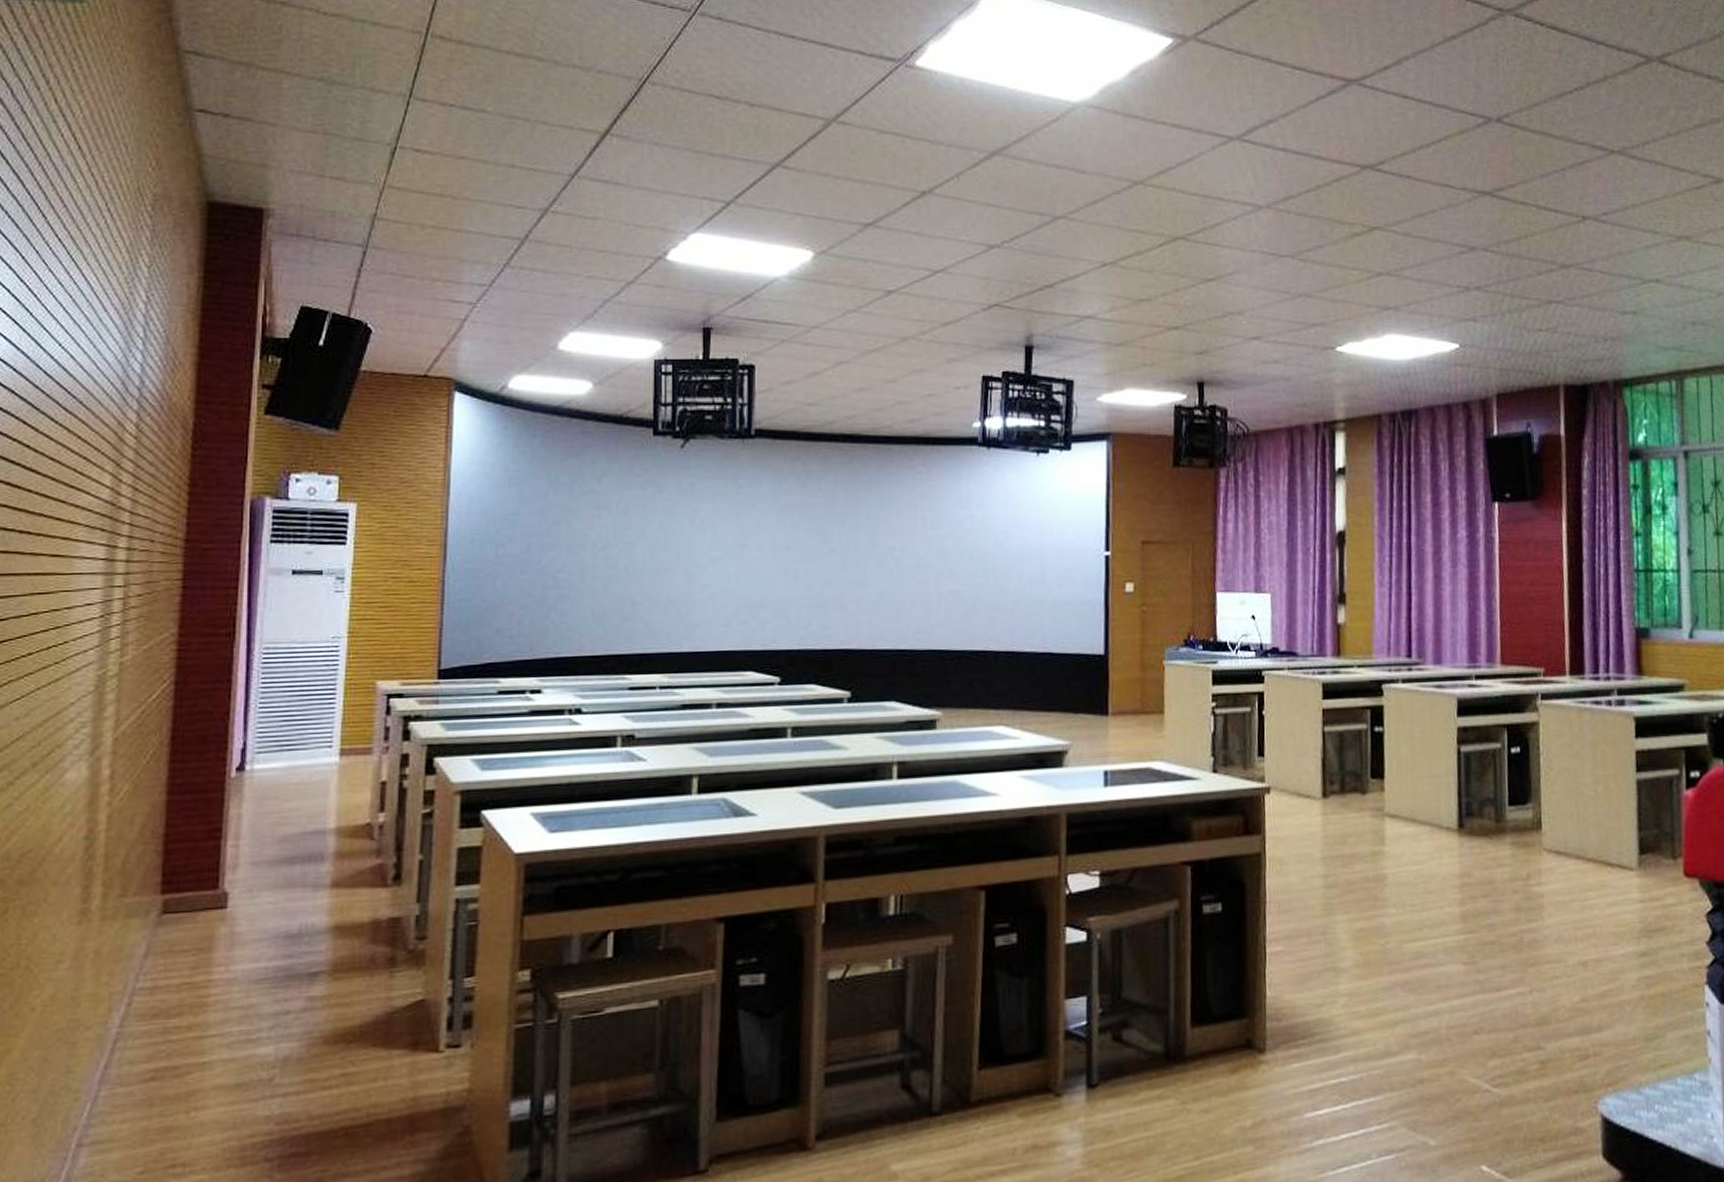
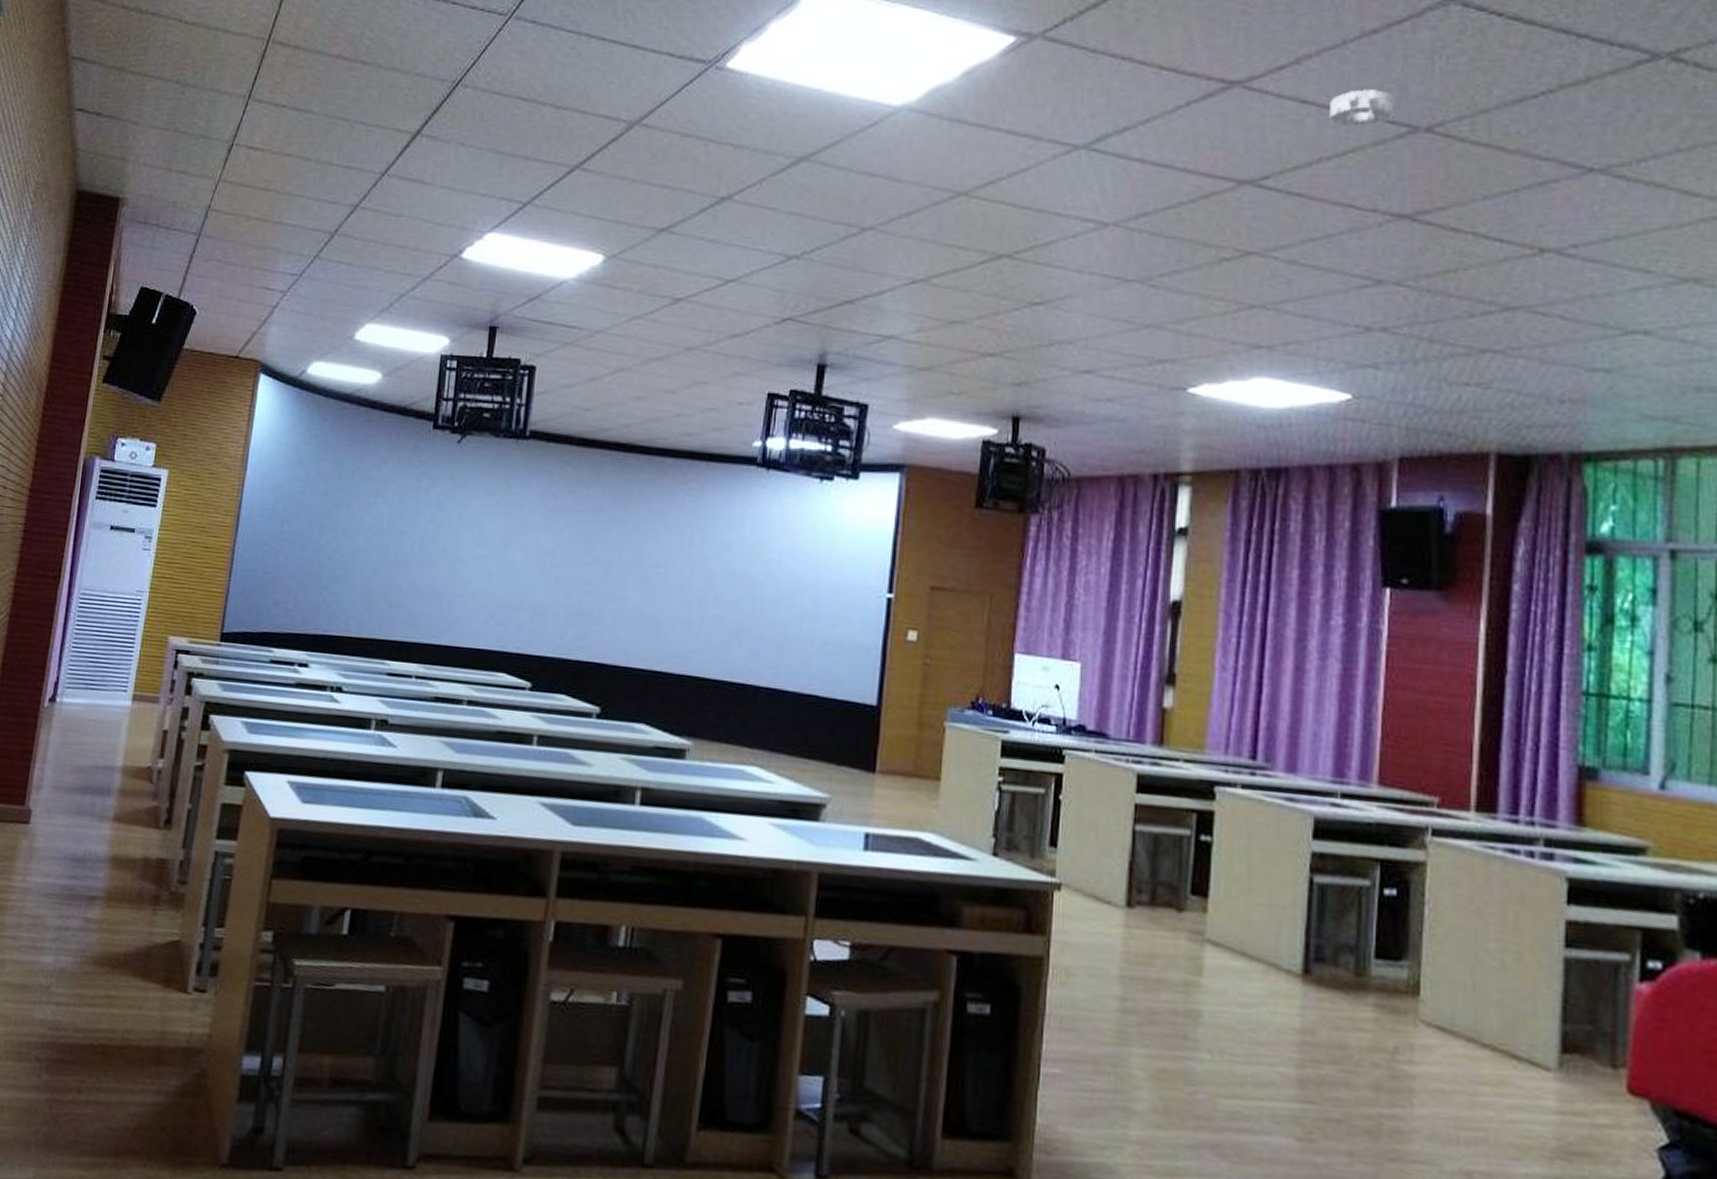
smoke detector: none [1425,86,1473,119] -> present [1330,89,1395,127]

